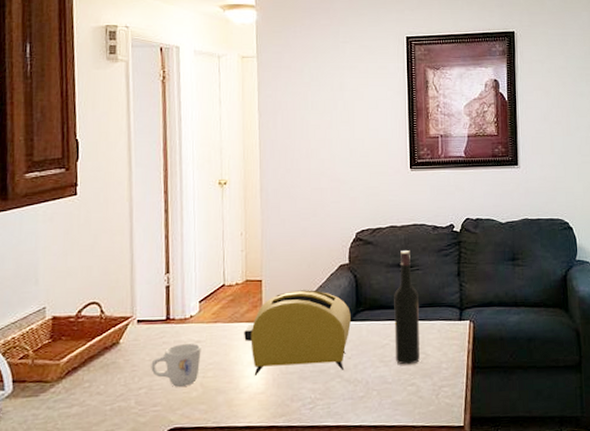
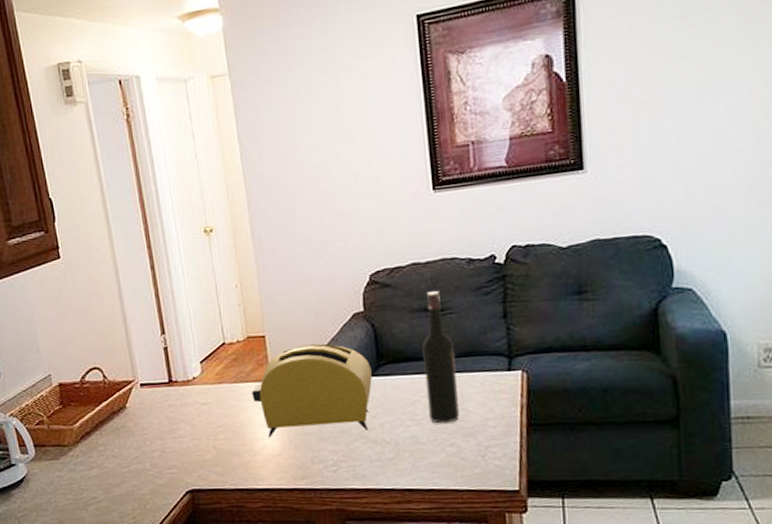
mug: present [151,343,201,387] -> none [160,405,210,450]

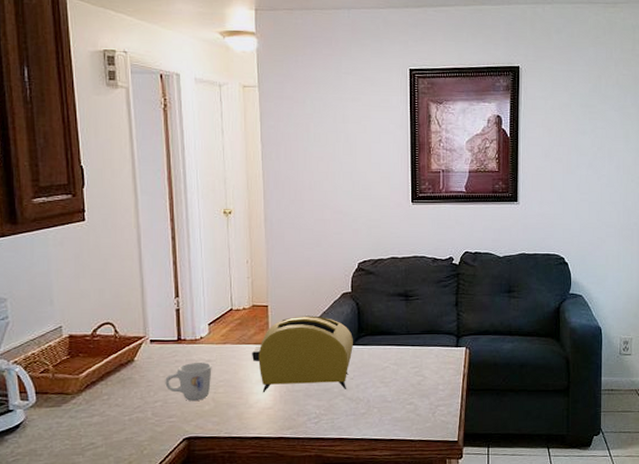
mug: none [160,405,210,450] -> present [165,361,212,401]
wine bottle: present [422,291,459,424] -> none [394,281,418,386]

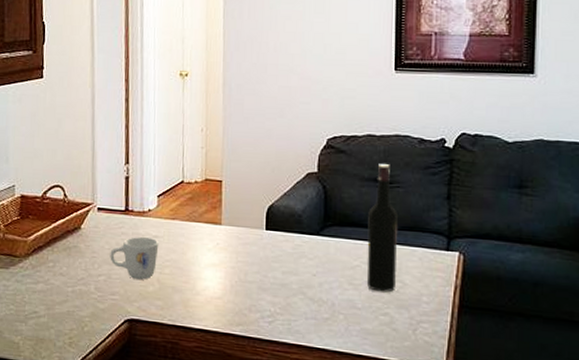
toaster: present [252,315,353,393] -> none [202,195,318,287]
wine bottle: none [394,281,418,386] -> present [366,164,398,293]

